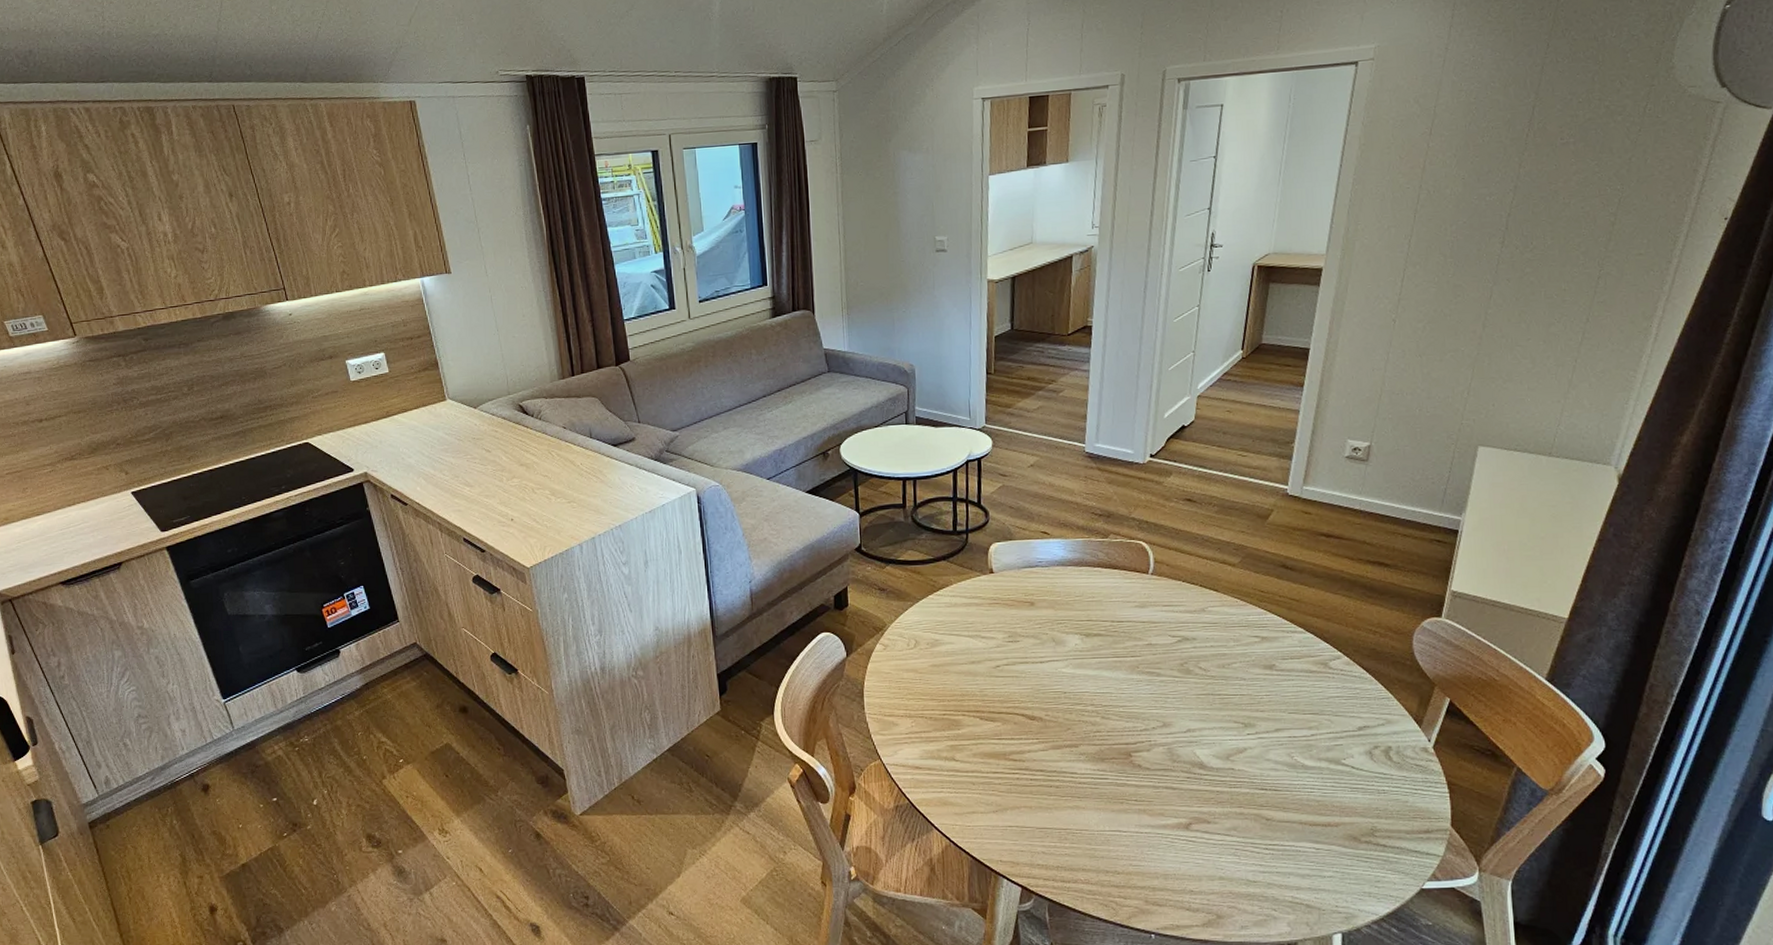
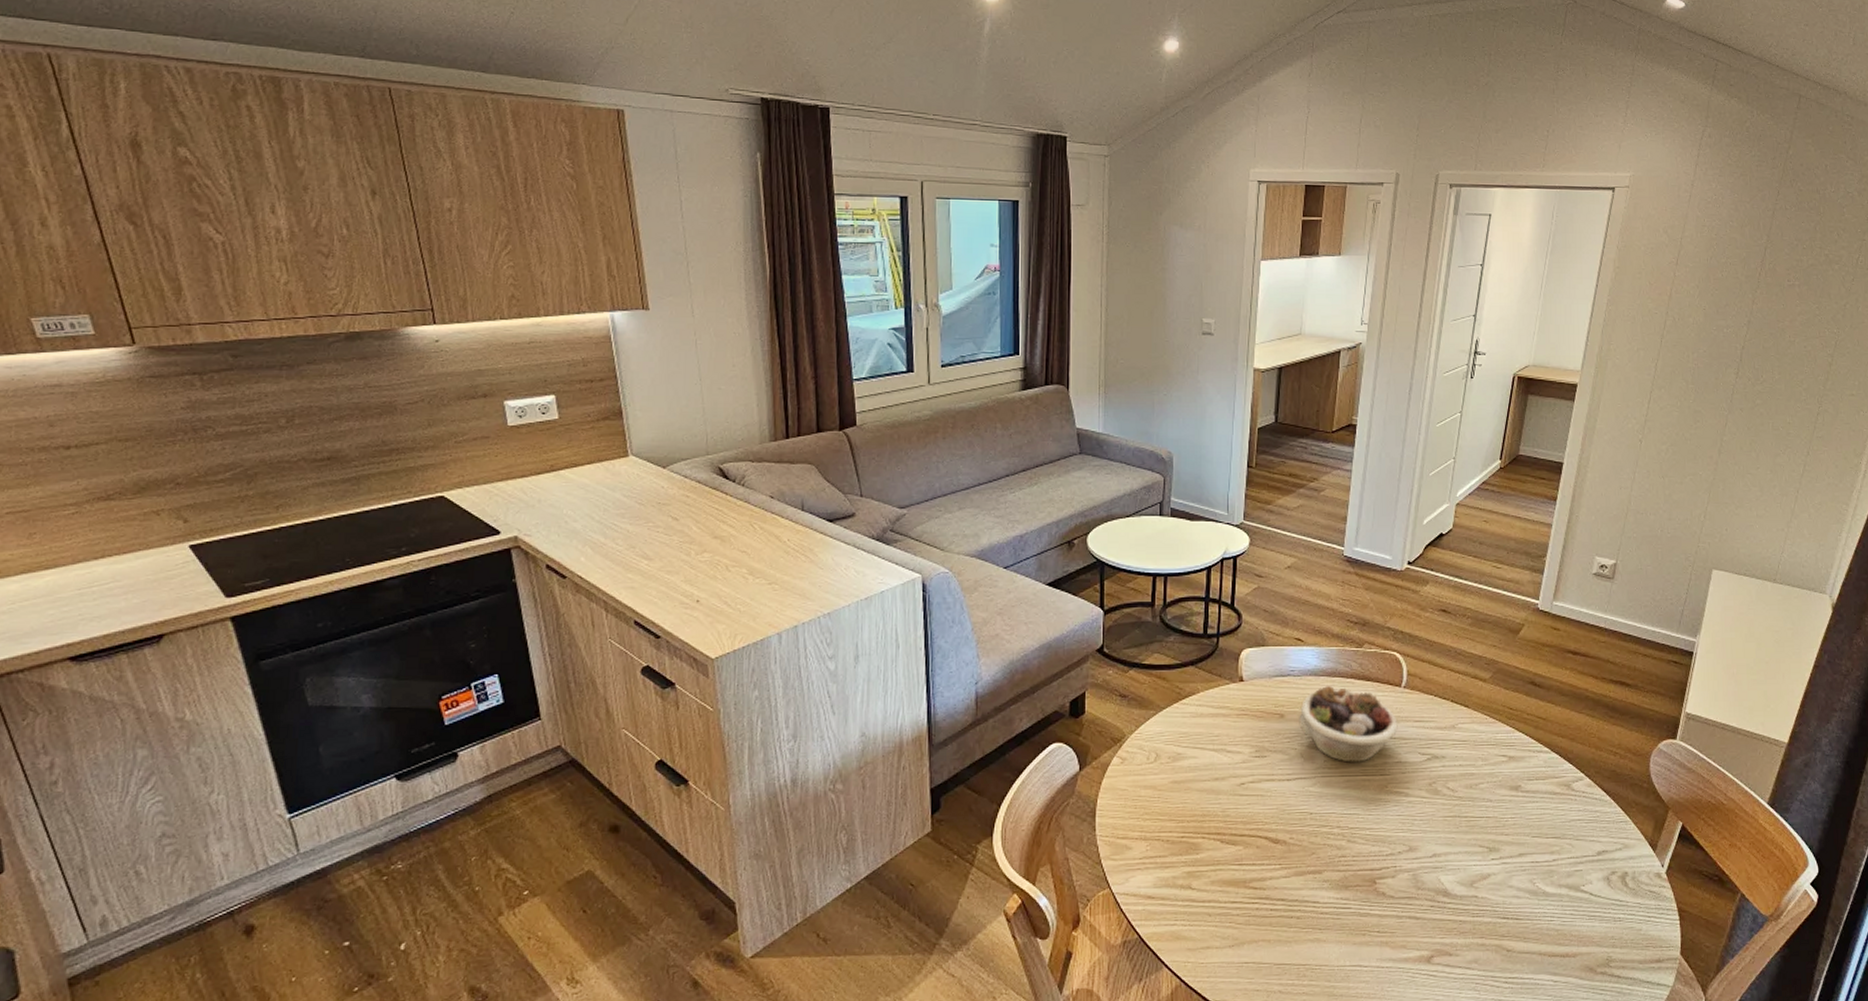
succulent planter: none [1048,575,1147,646] -> present [1299,686,1398,763]

